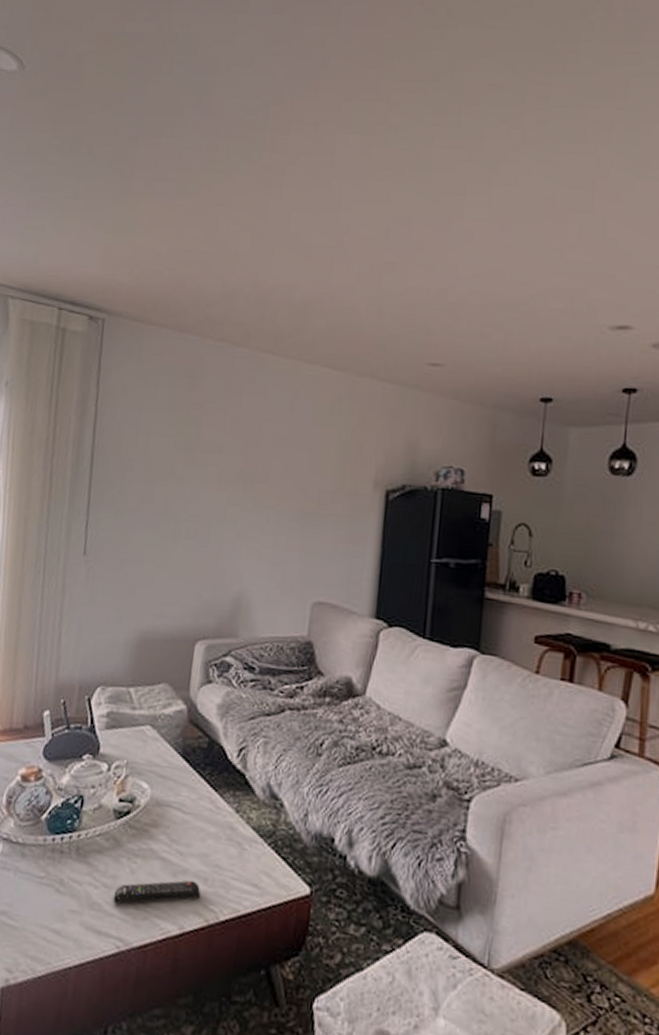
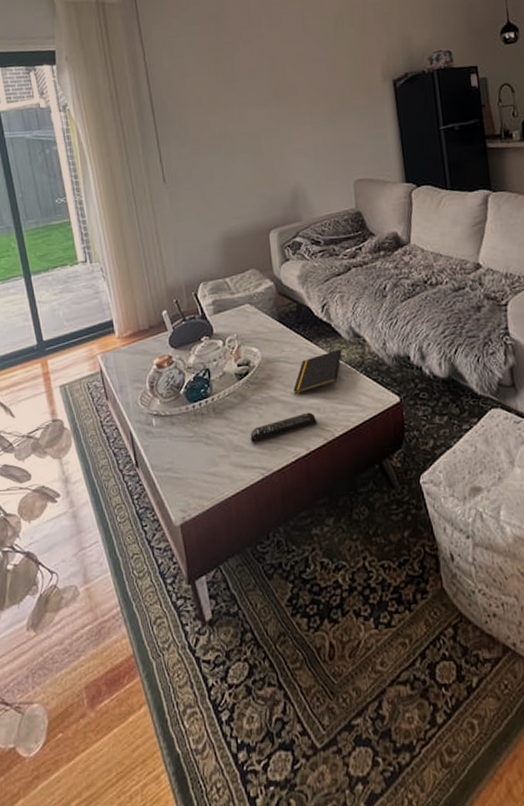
notepad: none [180,808,251,855] -> present [293,349,342,395]

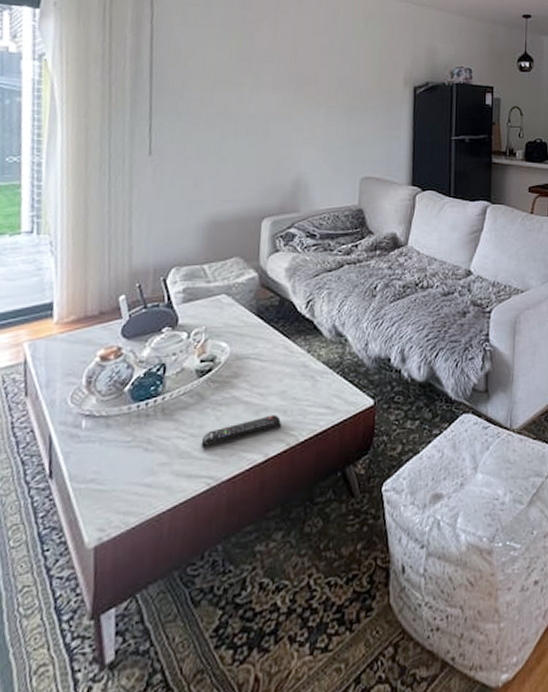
notepad: present [293,349,342,395] -> none [260,348,321,396]

